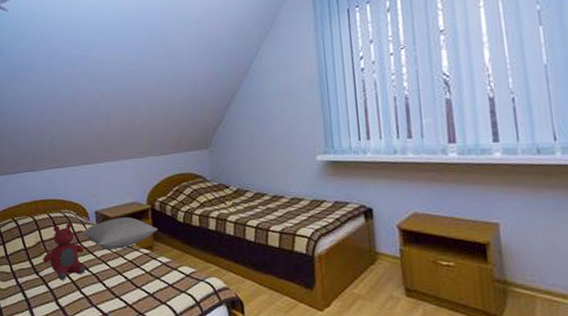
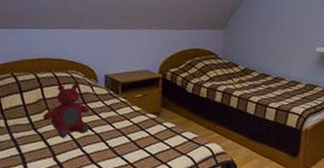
pillow: present [81,217,157,249] -> none [87,83,166,112]

